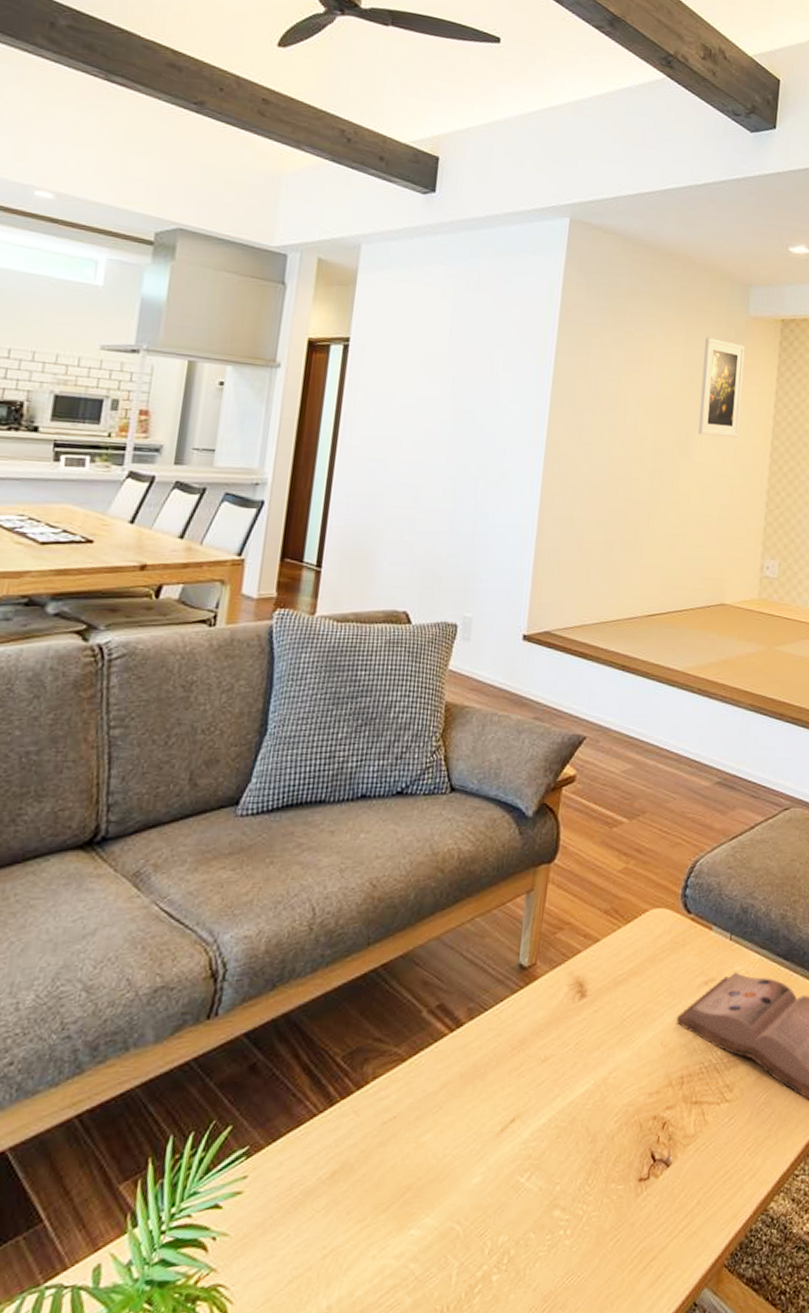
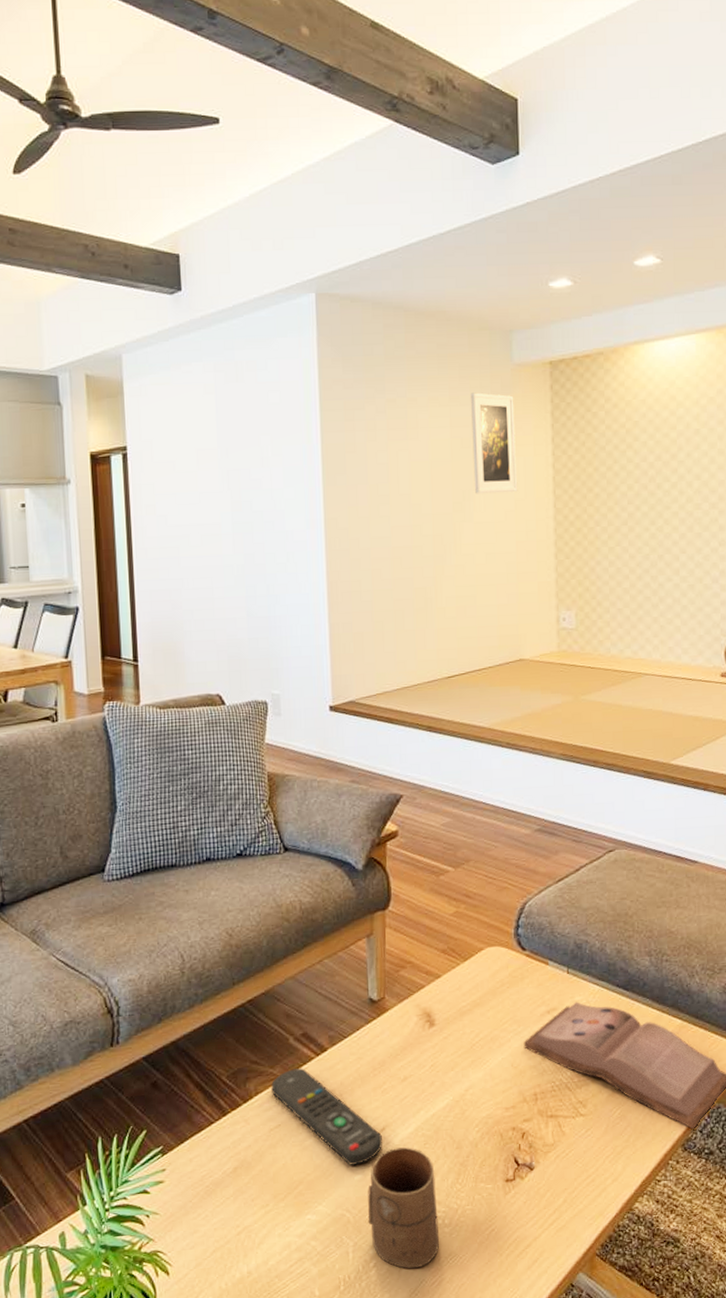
remote control: none [392,1047,511,1166] -> present [271,1068,382,1165]
cup: none [479,1142,564,1294] -> present [368,1147,440,1269]

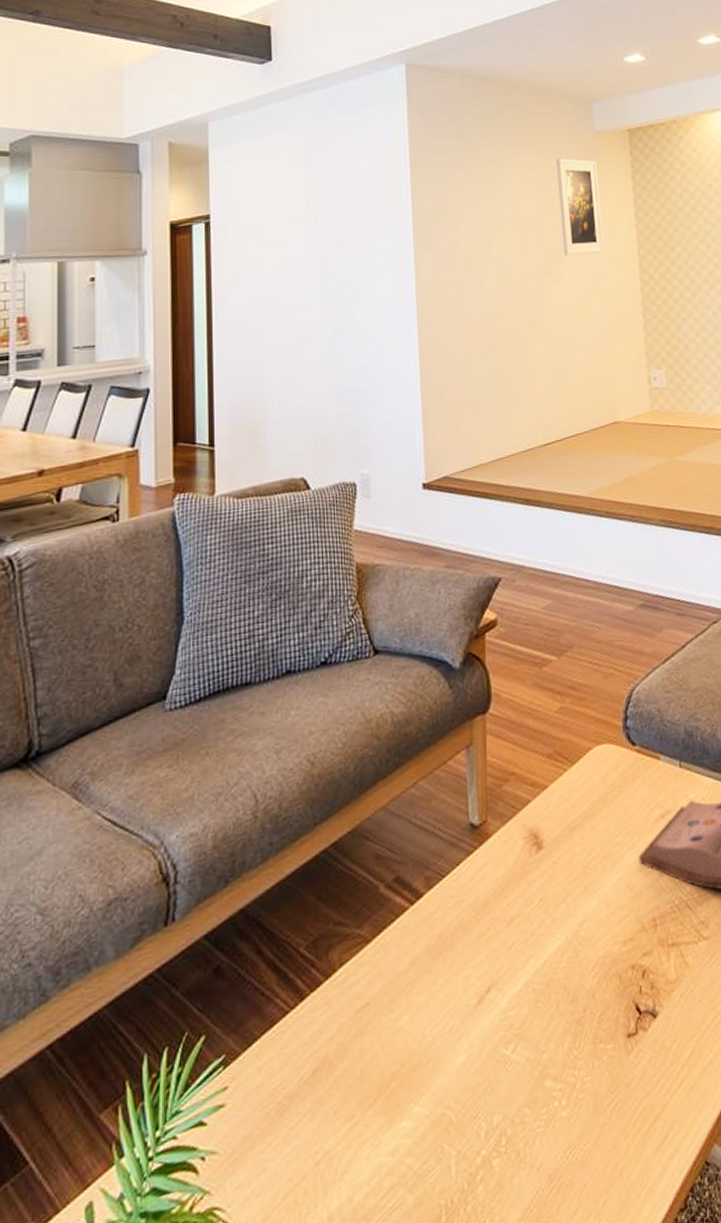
remote control: present [271,1068,382,1165] -> none [358,923,488,1045]
cup: present [368,1147,440,1269] -> none [472,1009,557,1177]

